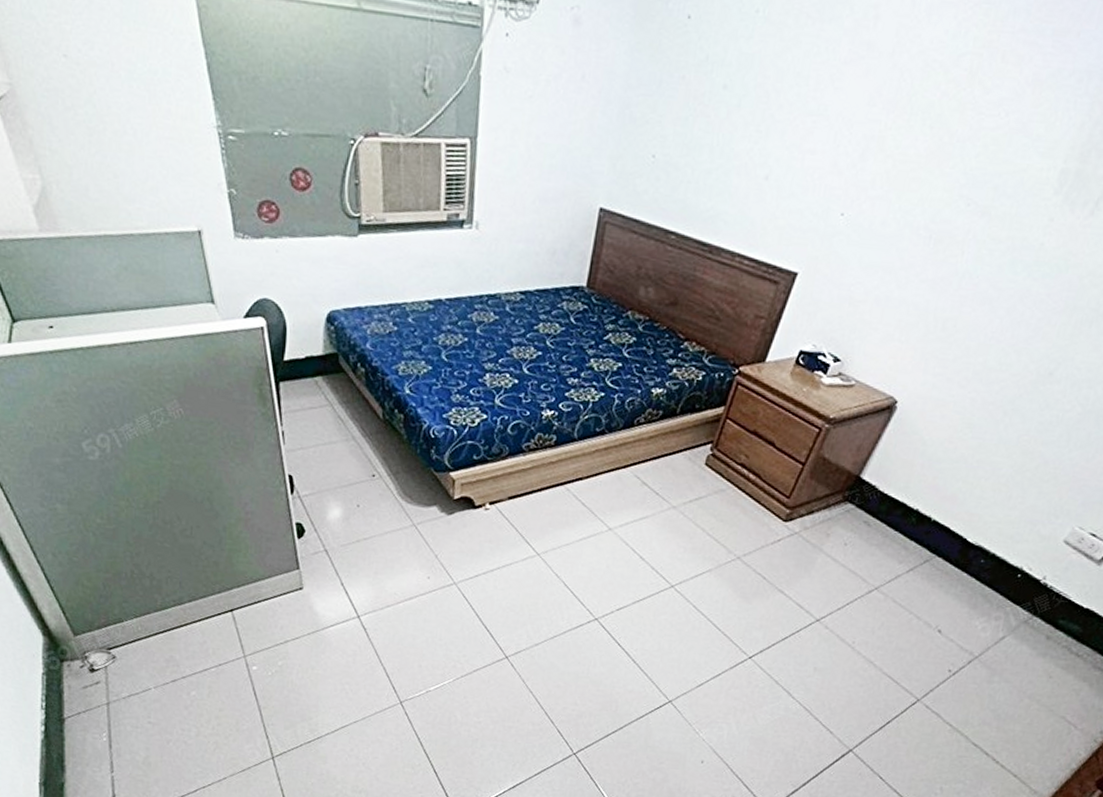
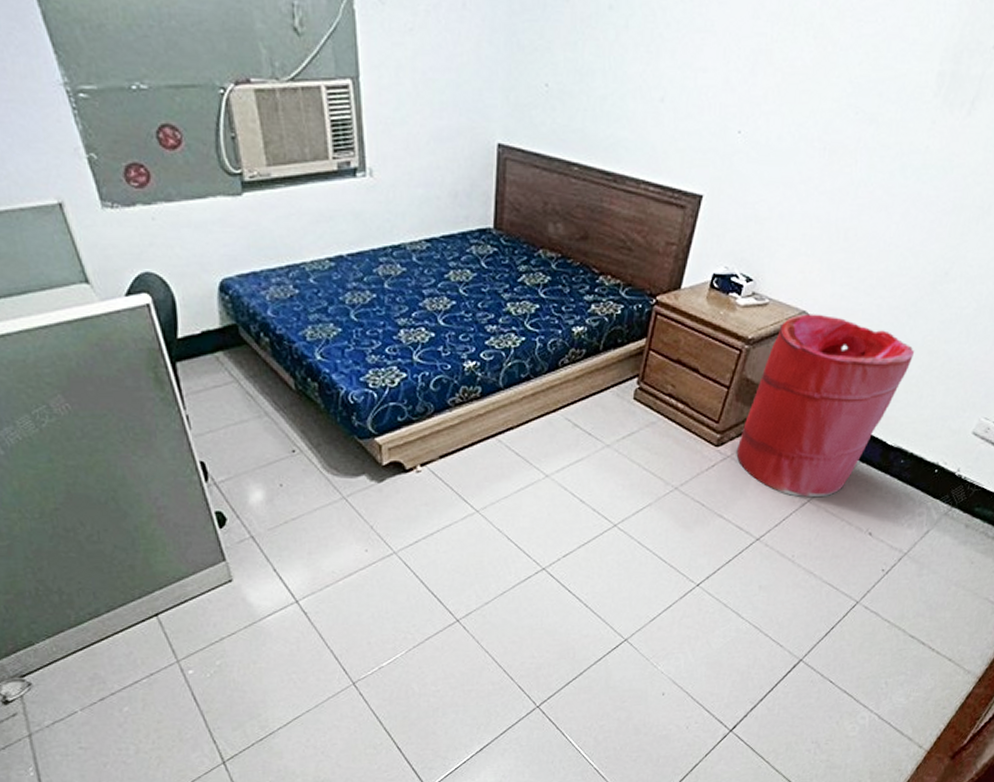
laundry hamper: none [804,399,1007,587] -> present [736,314,914,498]

